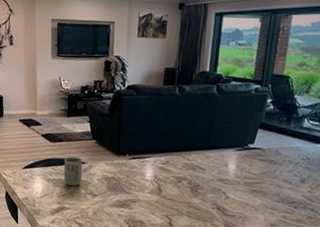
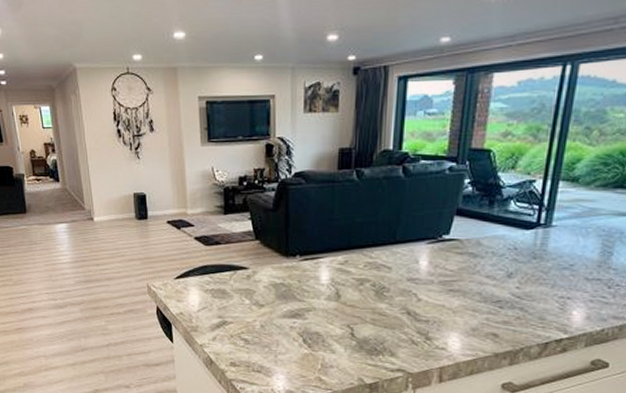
cup: present [63,157,83,187] -> none [222,262,245,297]

